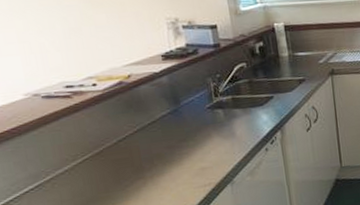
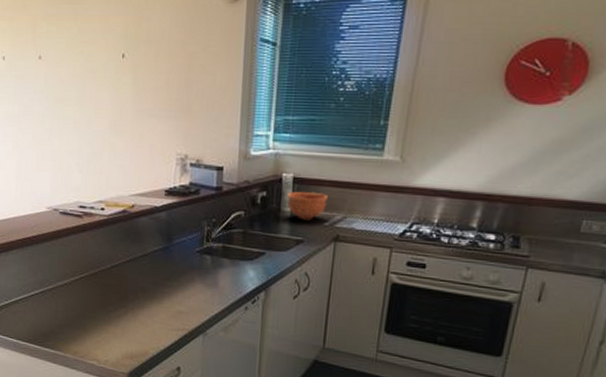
bowl: none [282,36,319,62] -> present [287,191,329,221]

